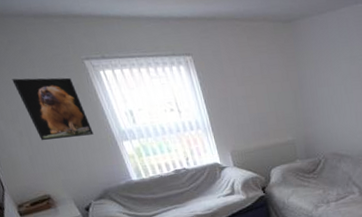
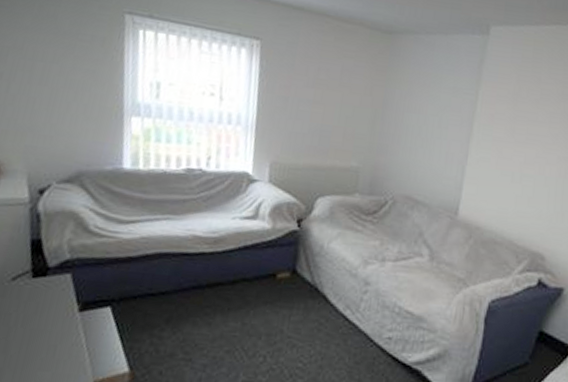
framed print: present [12,77,94,141] -> none [22,12,100,99]

